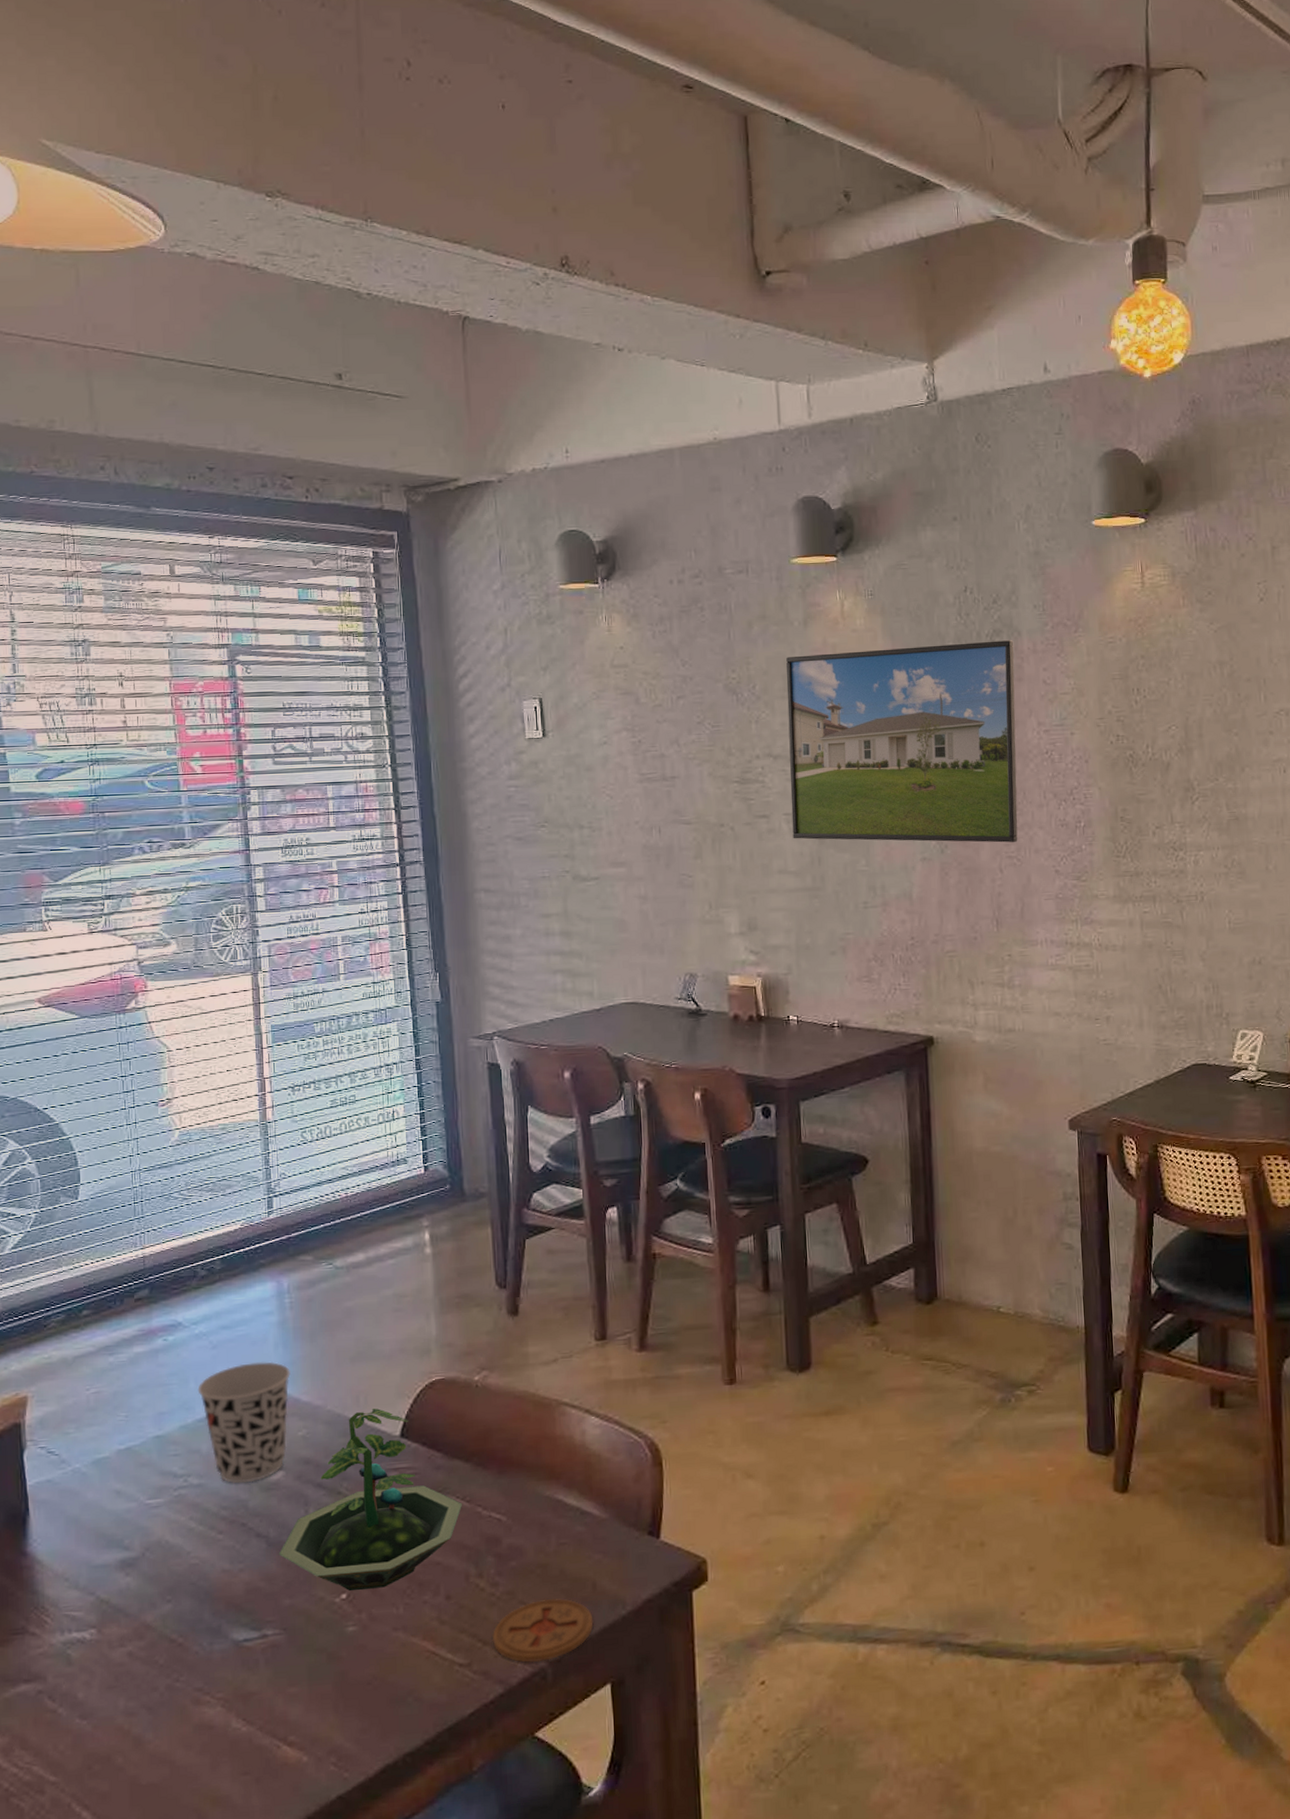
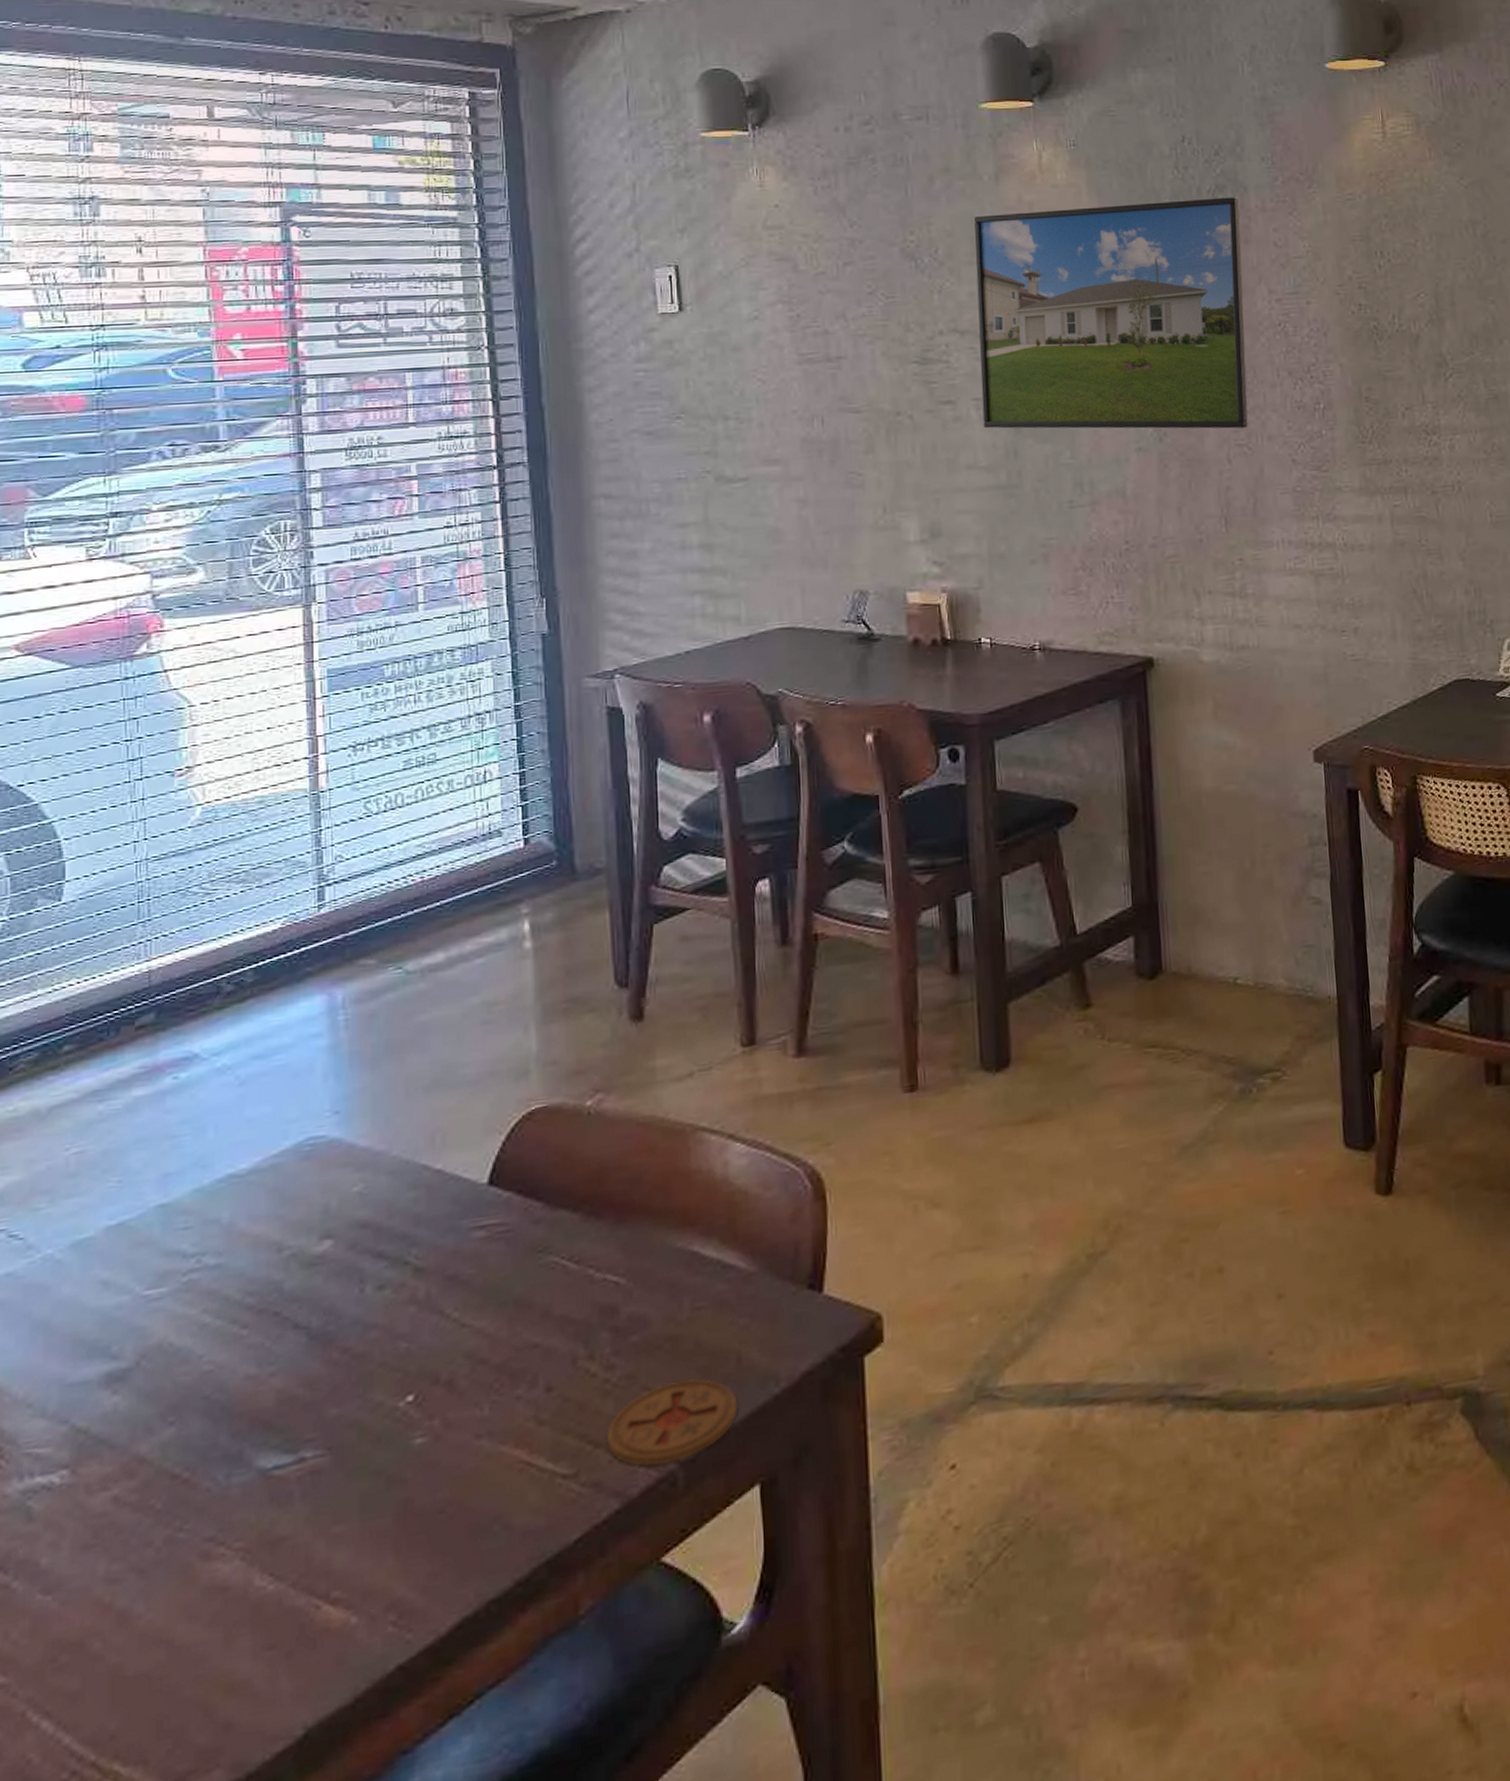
cup: present [197,1361,291,1484] -> none [218,1097,344,1261]
terrarium: present [278,1408,463,1590] -> none [322,1150,570,1390]

